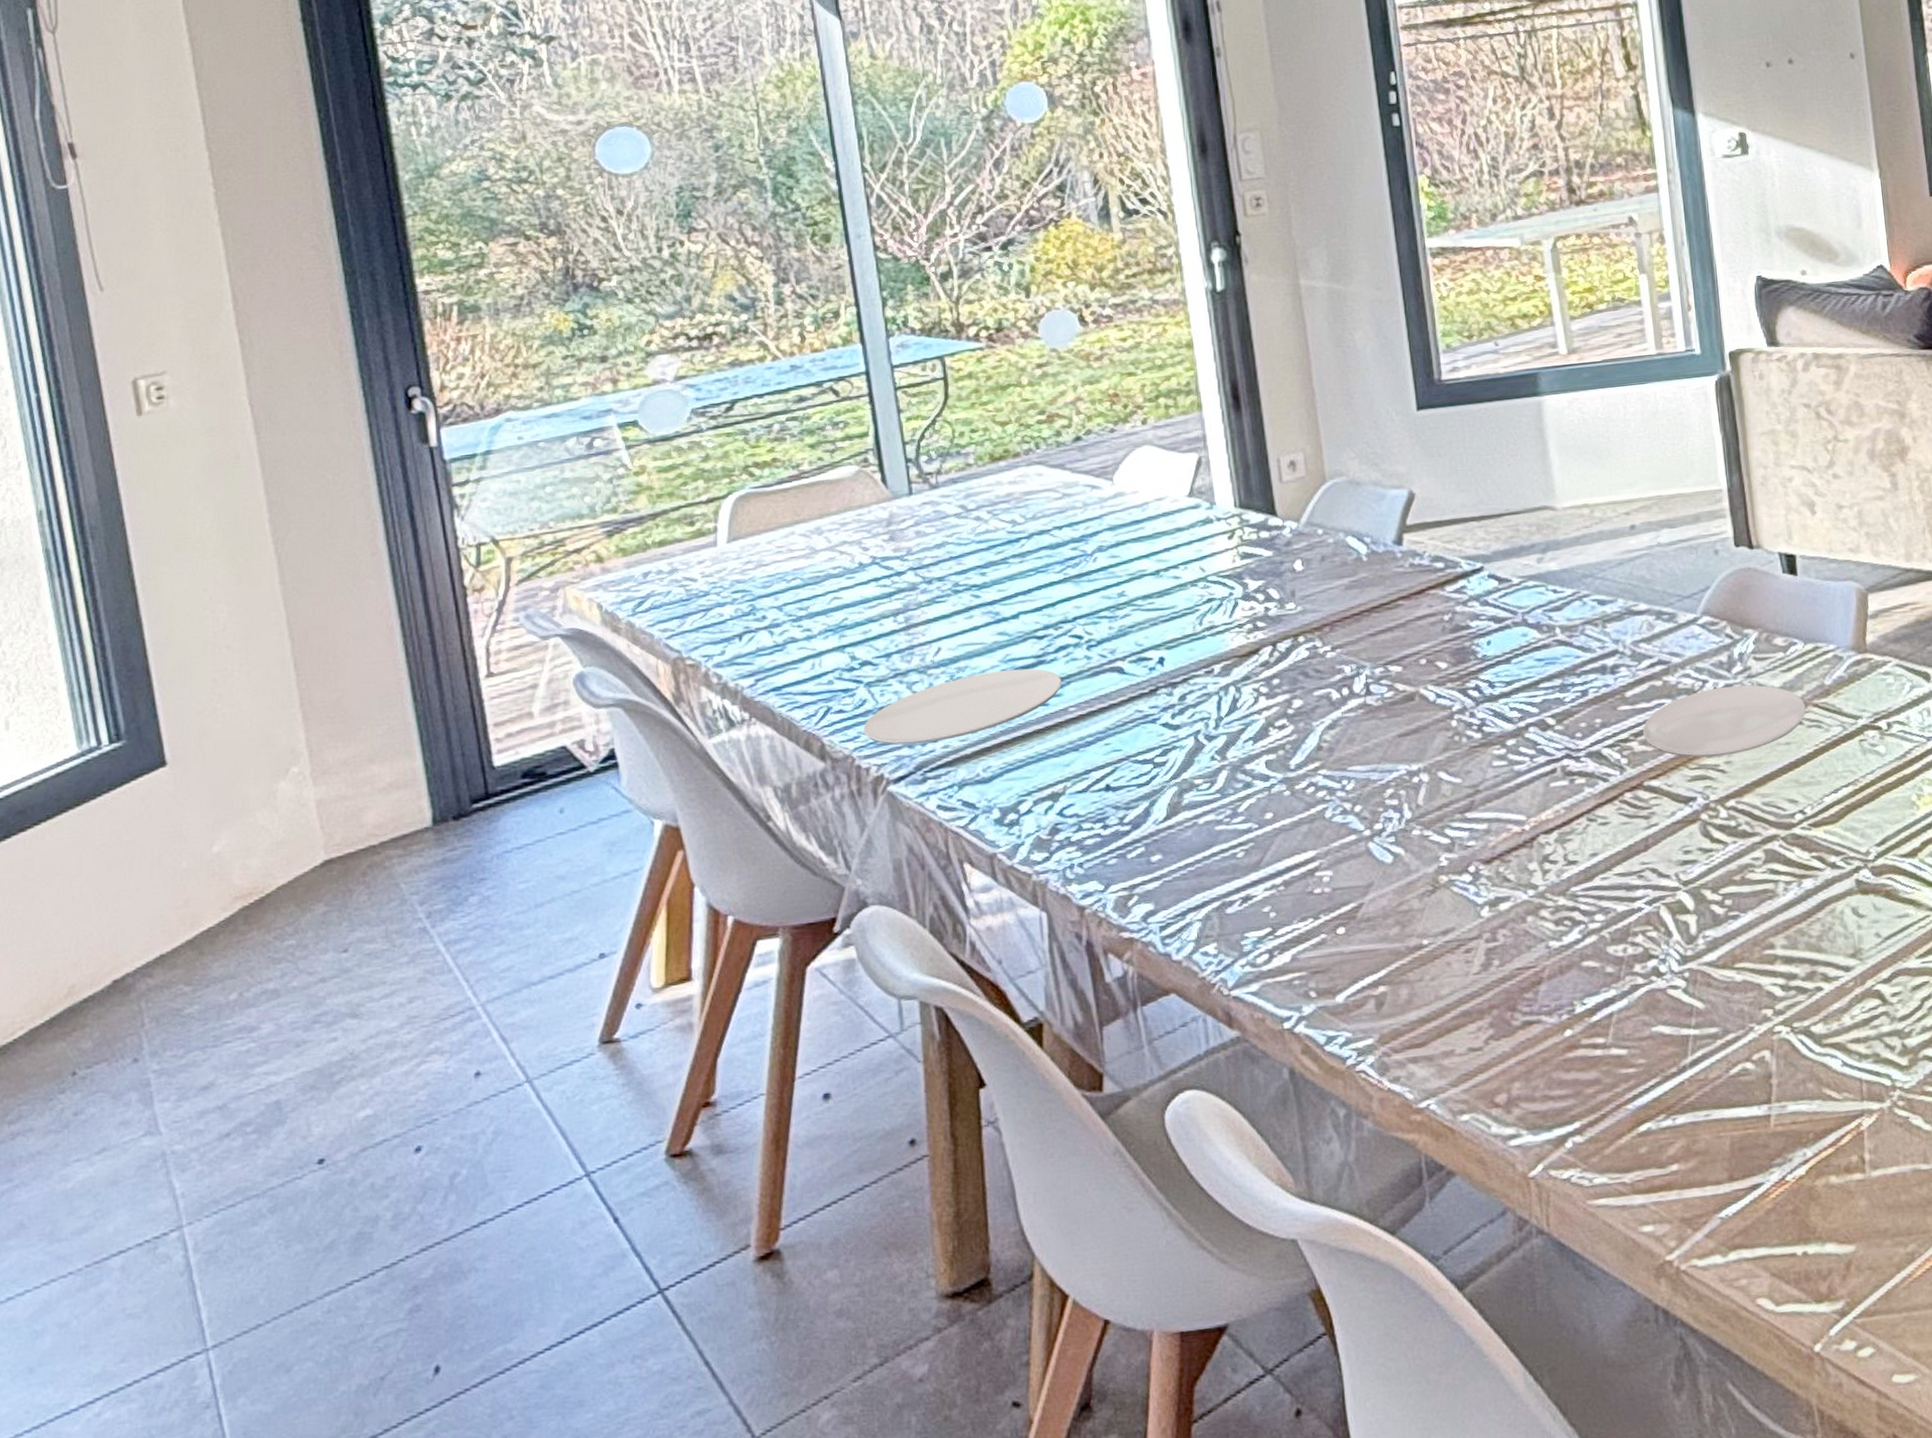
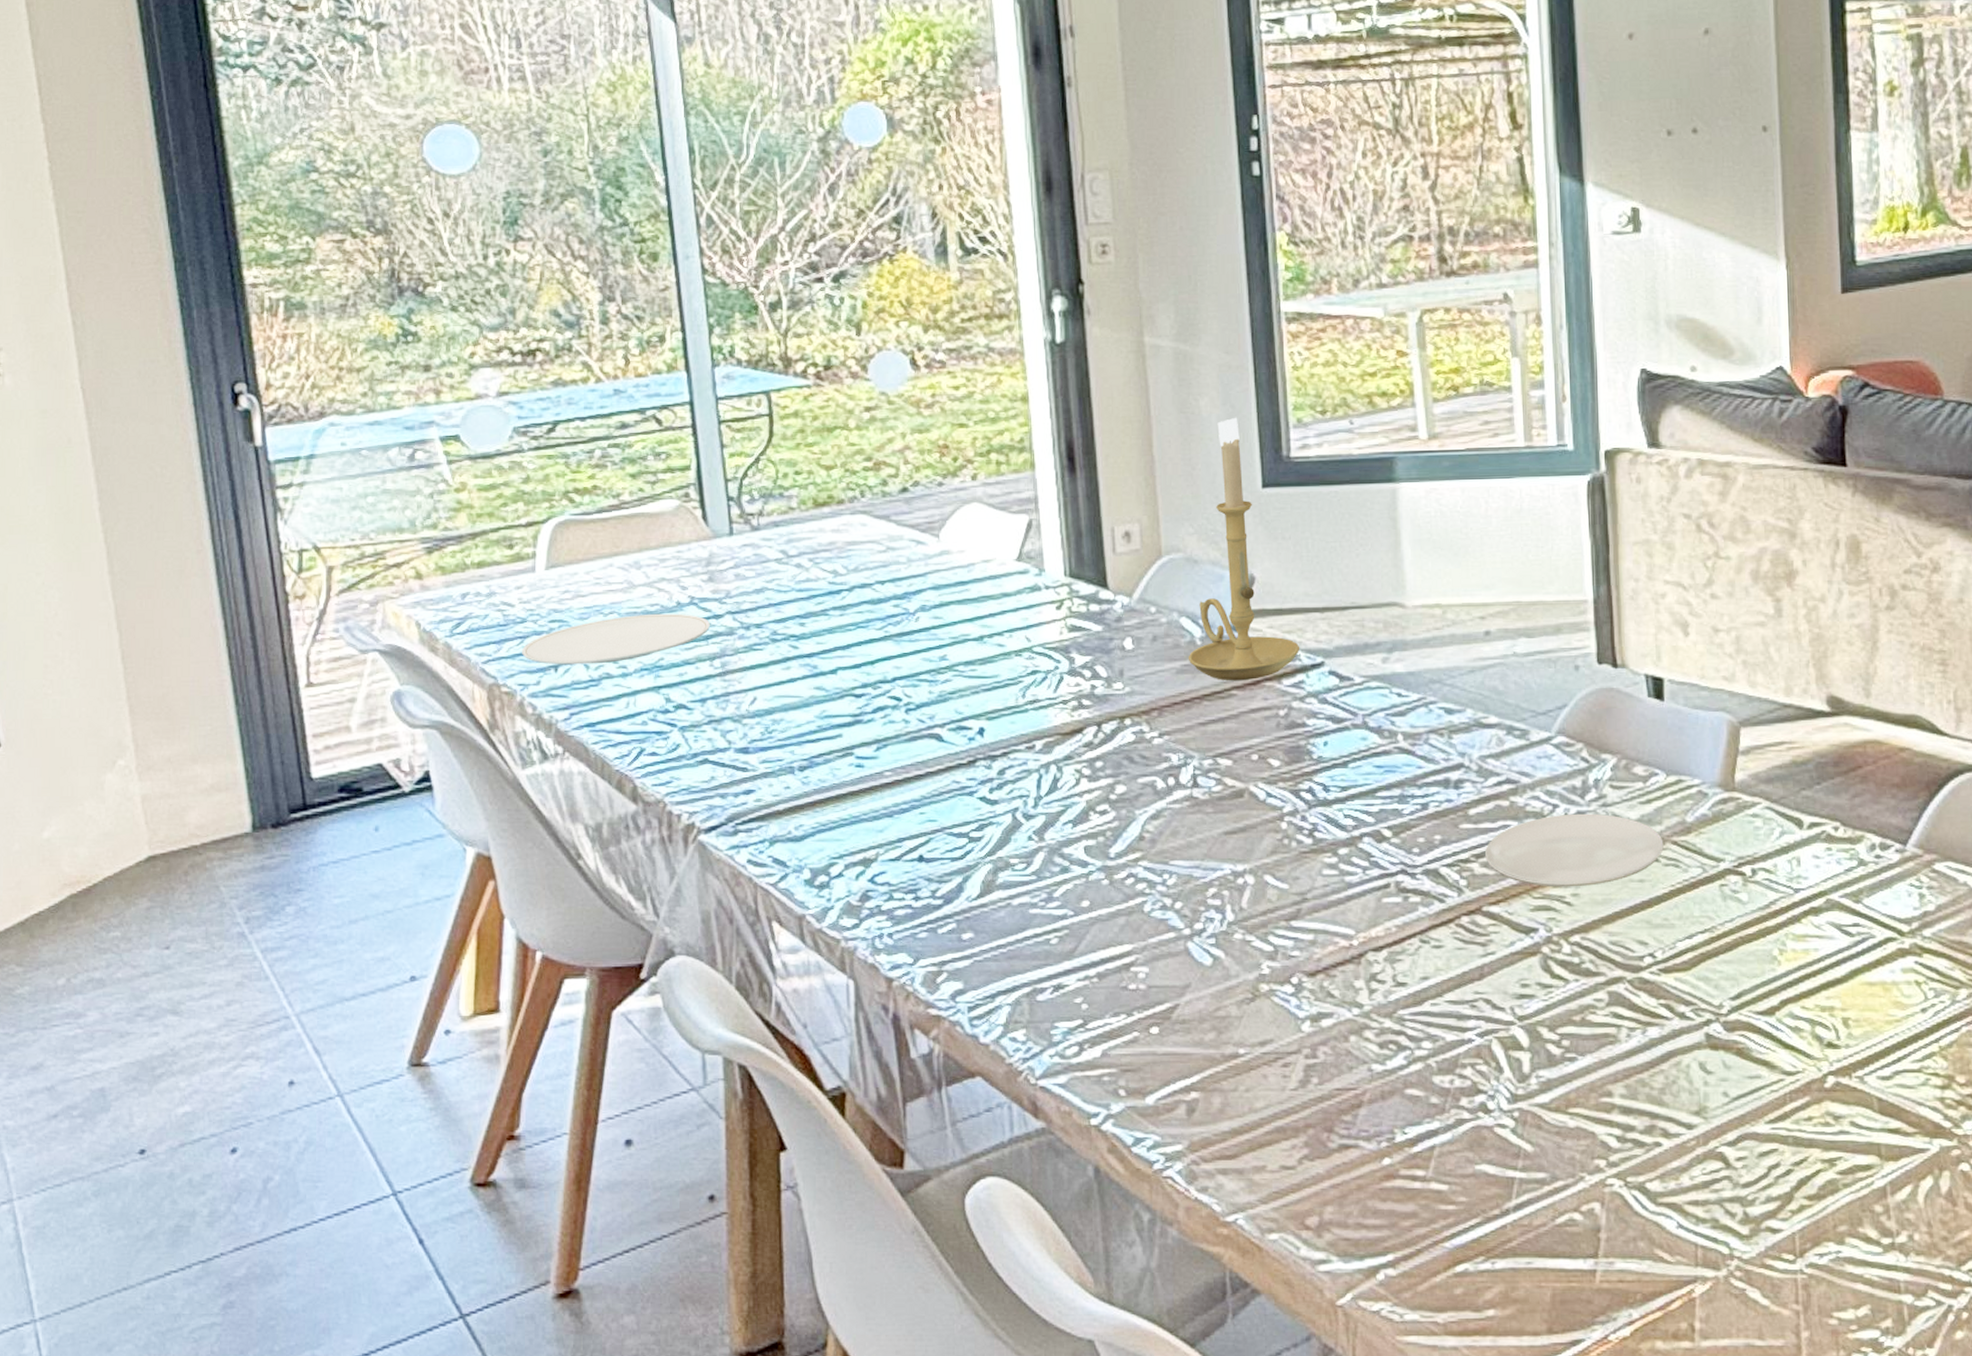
plate: none [706,573,892,634] -> present [522,613,710,665]
plate: present [863,668,1061,745] -> none [675,727,878,795]
candle holder: none [1355,347,1461,592] -> present [1188,417,1300,681]

